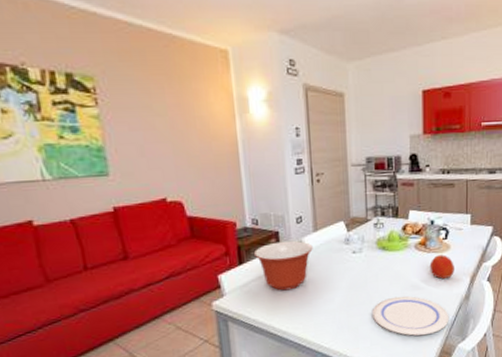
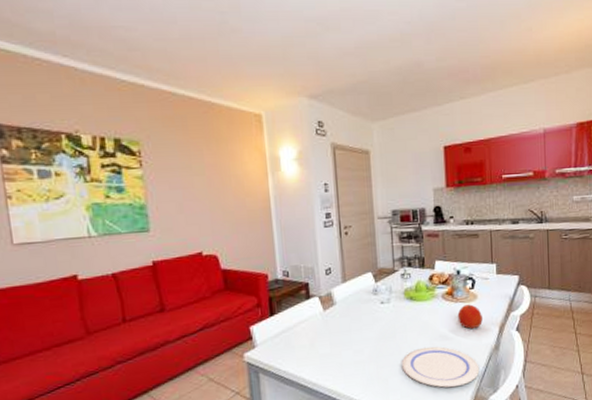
mixing bowl: present [253,240,313,291] -> none [284,291,342,342]

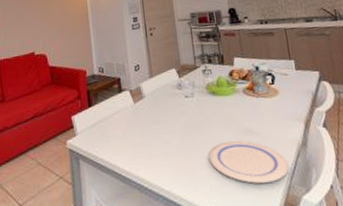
apple: present [457,304,483,329] -> none [260,99,287,124]

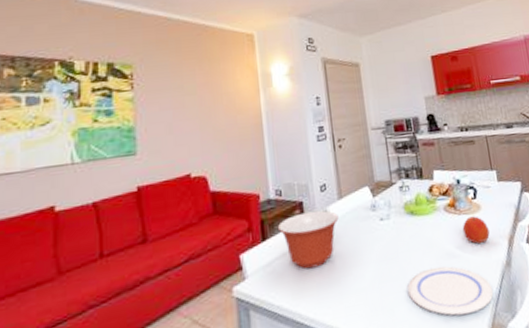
mixing bowl: none [100,86,150,132] -> present [277,210,339,269]
apple: none [260,99,287,124] -> present [462,216,490,244]

